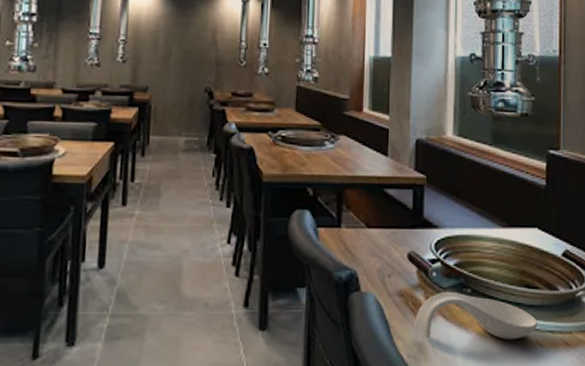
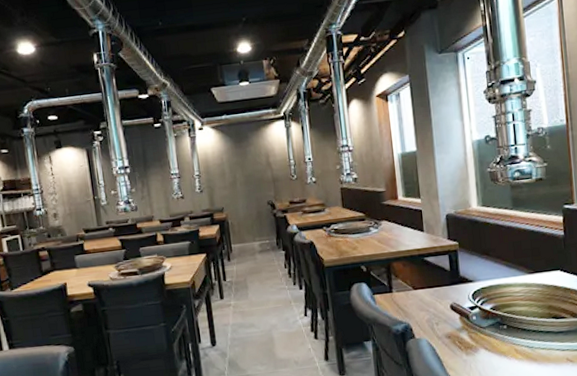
spoon rest: present [415,291,537,340] -> none [462,329,567,367]

